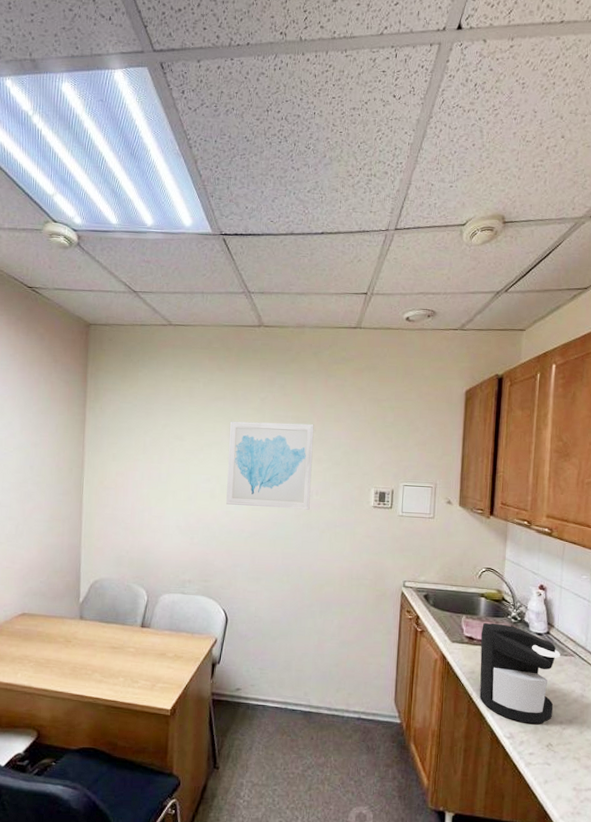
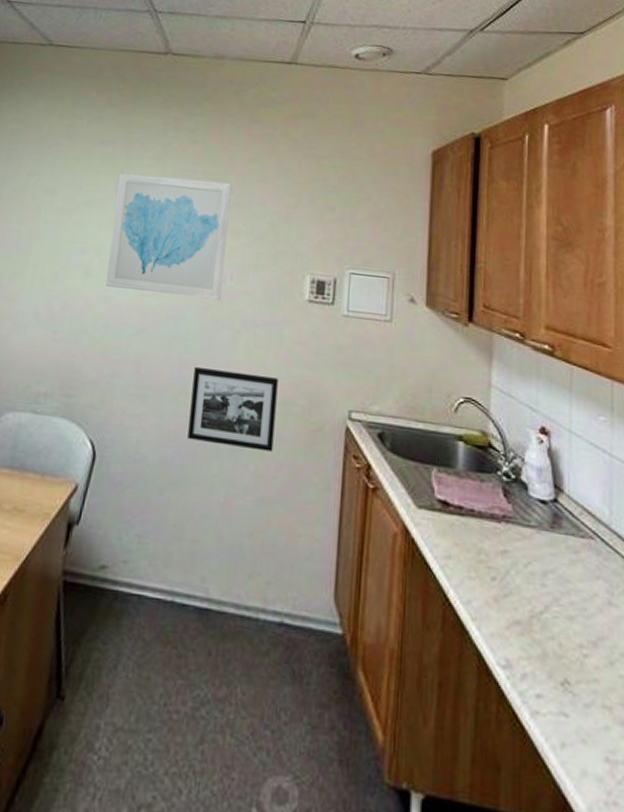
picture frame: none [291,556,353,611] -> present [187,366,278,452]
coffee maker: present [479,622,560,724] -> none [459,479,574,646]

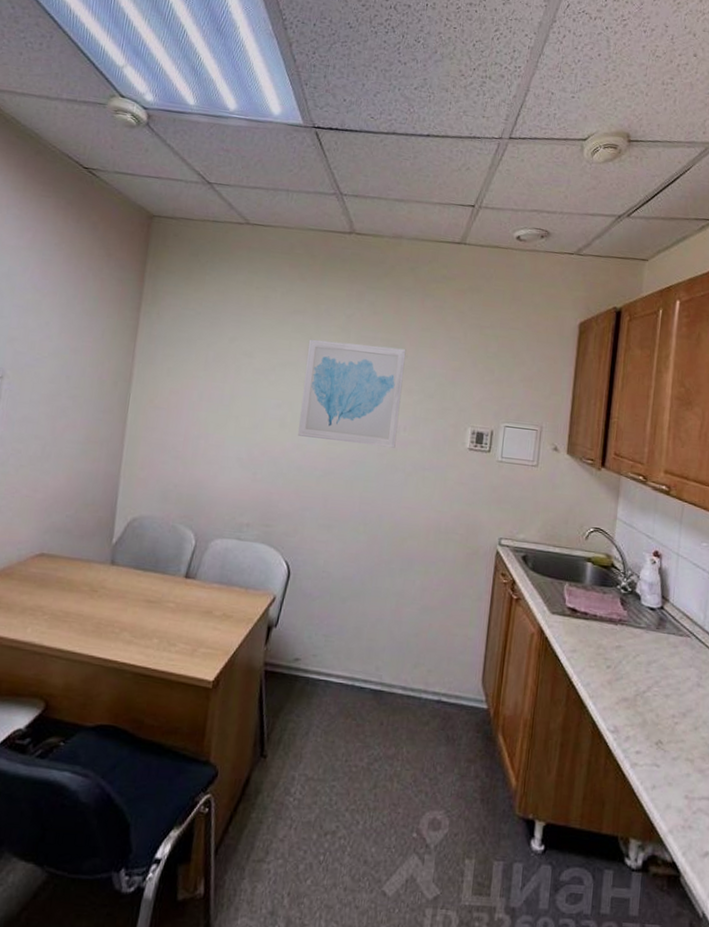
picture frame: present [187,366,278,452] -> none [366,502,442,571]

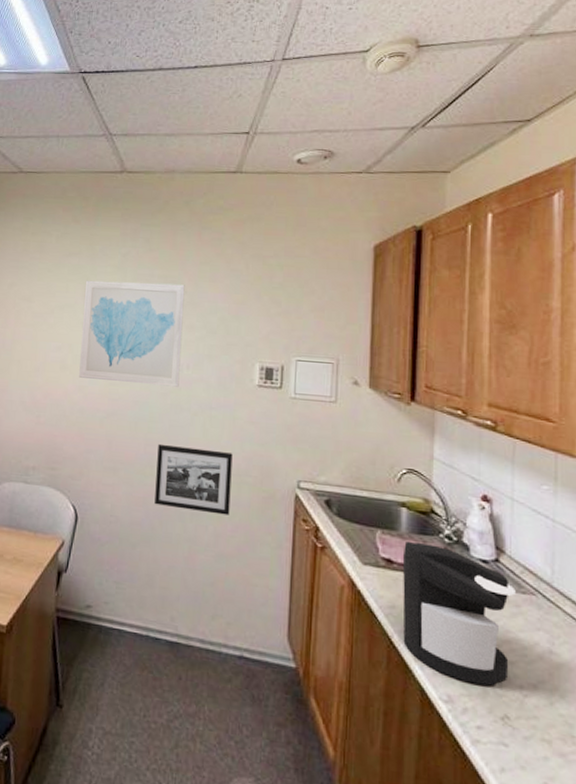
picture frame: none [366,502,442,571] -> present [154,443,233,516]
coffee maker: none [581,592,675,716] -> present [402,540,516,686]

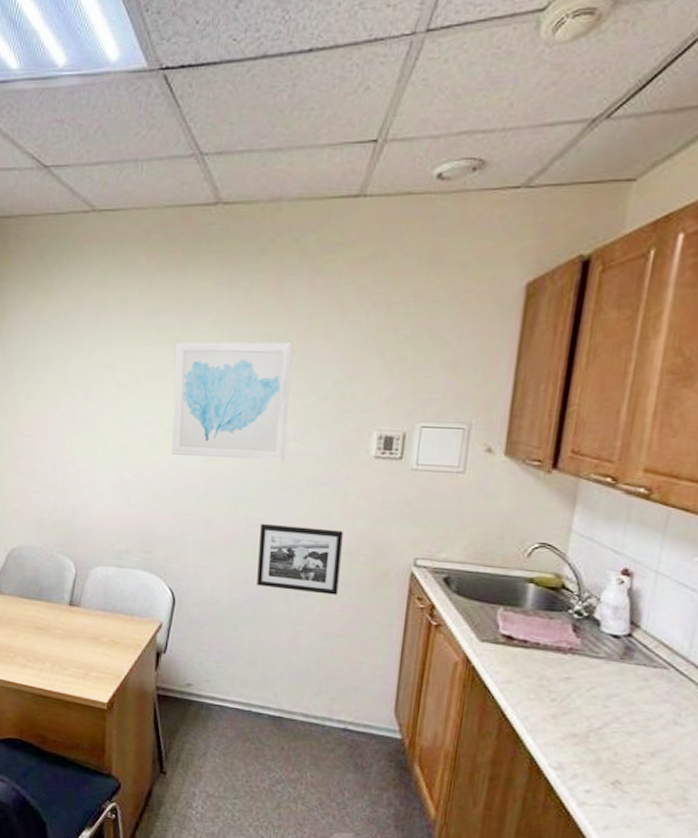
coffee maker: present [402,540,516,686] -> none [516,617,646,755]

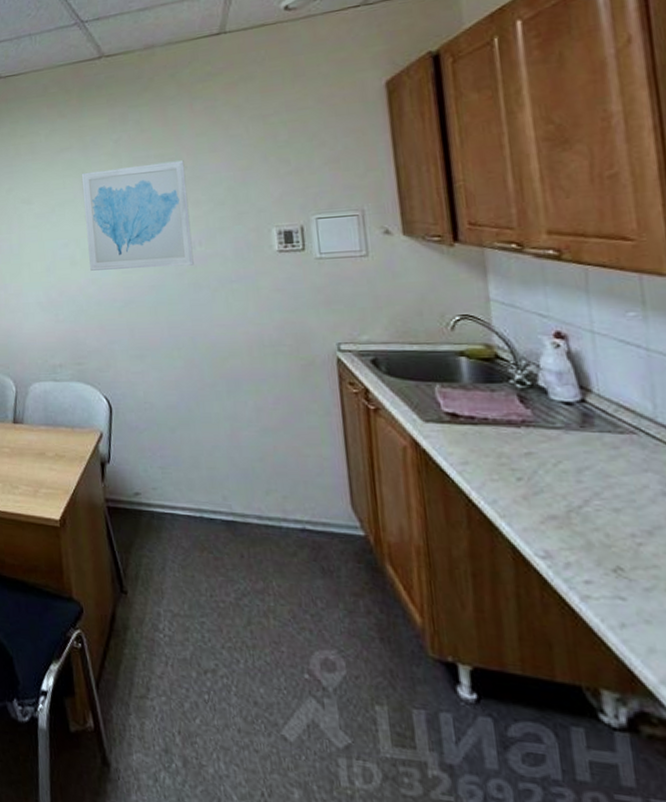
picture frame: present [257,523,343,595] -> none [182,324,268,388]

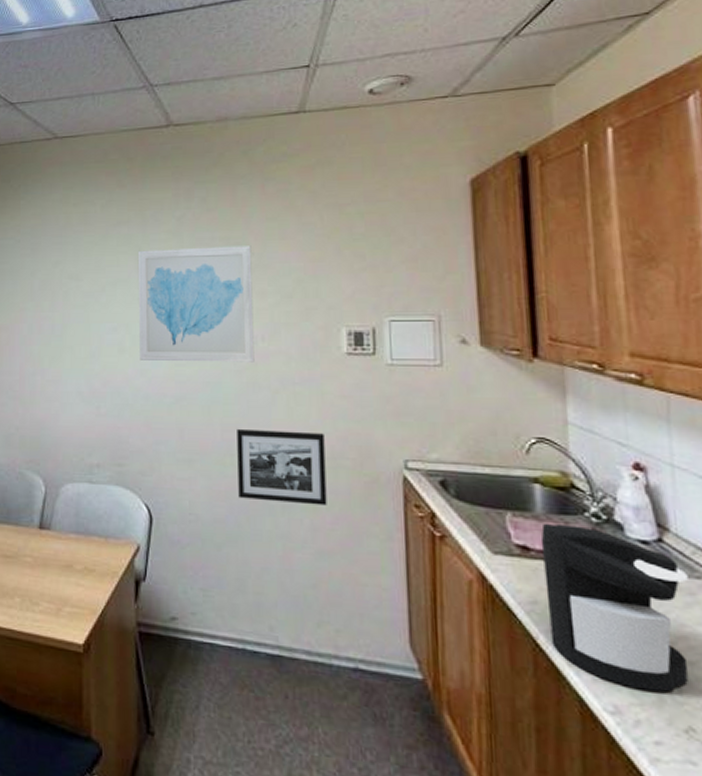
picture frame: none [182,324,268,388] -> present [237,428,327,506]
coffee maker: none [468,391,616,537] -> present [540,523,689,693]

